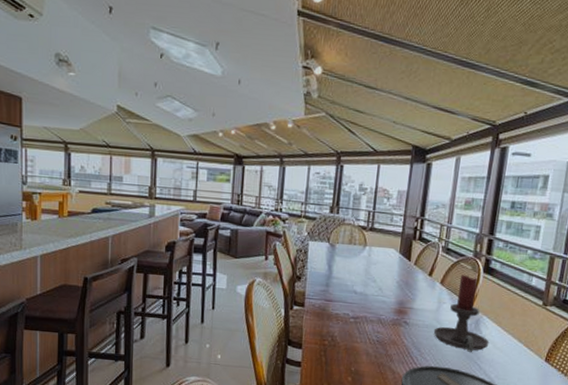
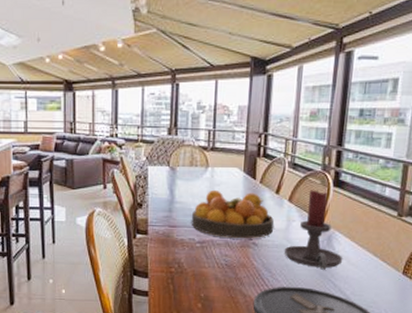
fruit bowl: none [346,268,426,318] -> present [191,189,275,239]

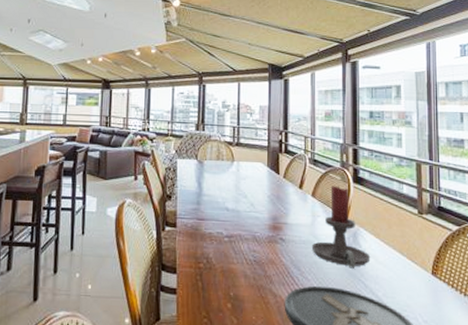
fruit bowl: present [191,189,275,239] -> none [218,183,300,234]

